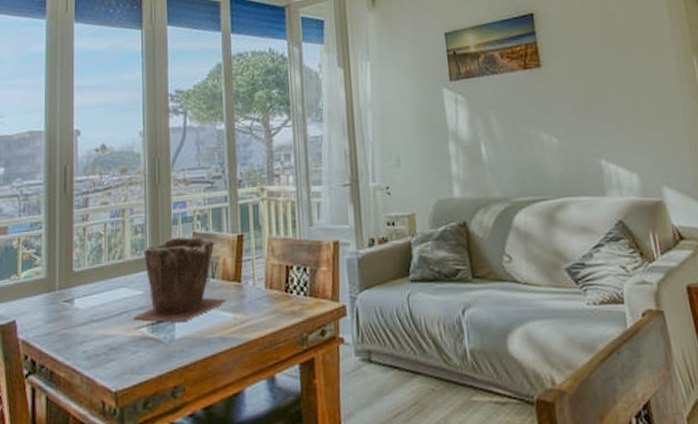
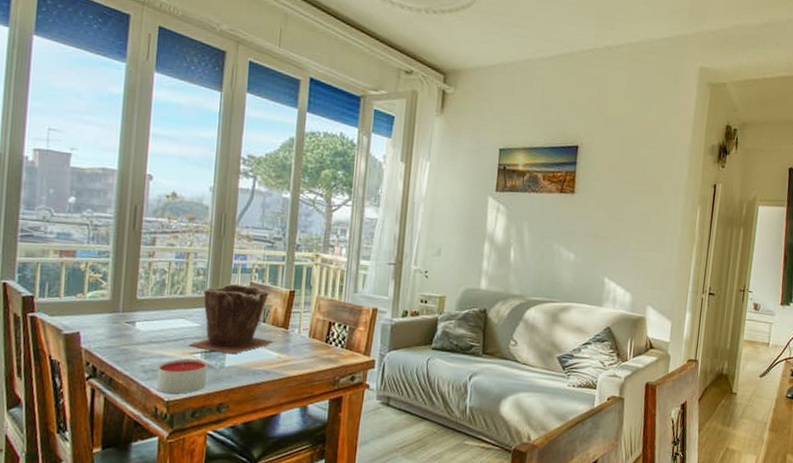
candle: none [102,334,156,382] -> present [156,358,208,394]

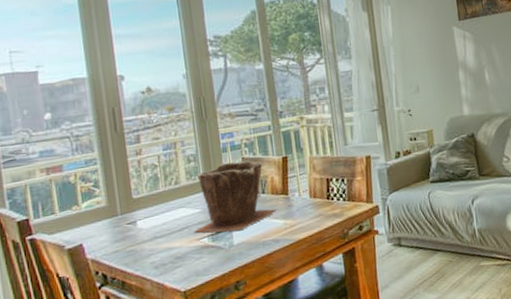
candle: present [156,358,208,394] -> none [168,243,219,285]

